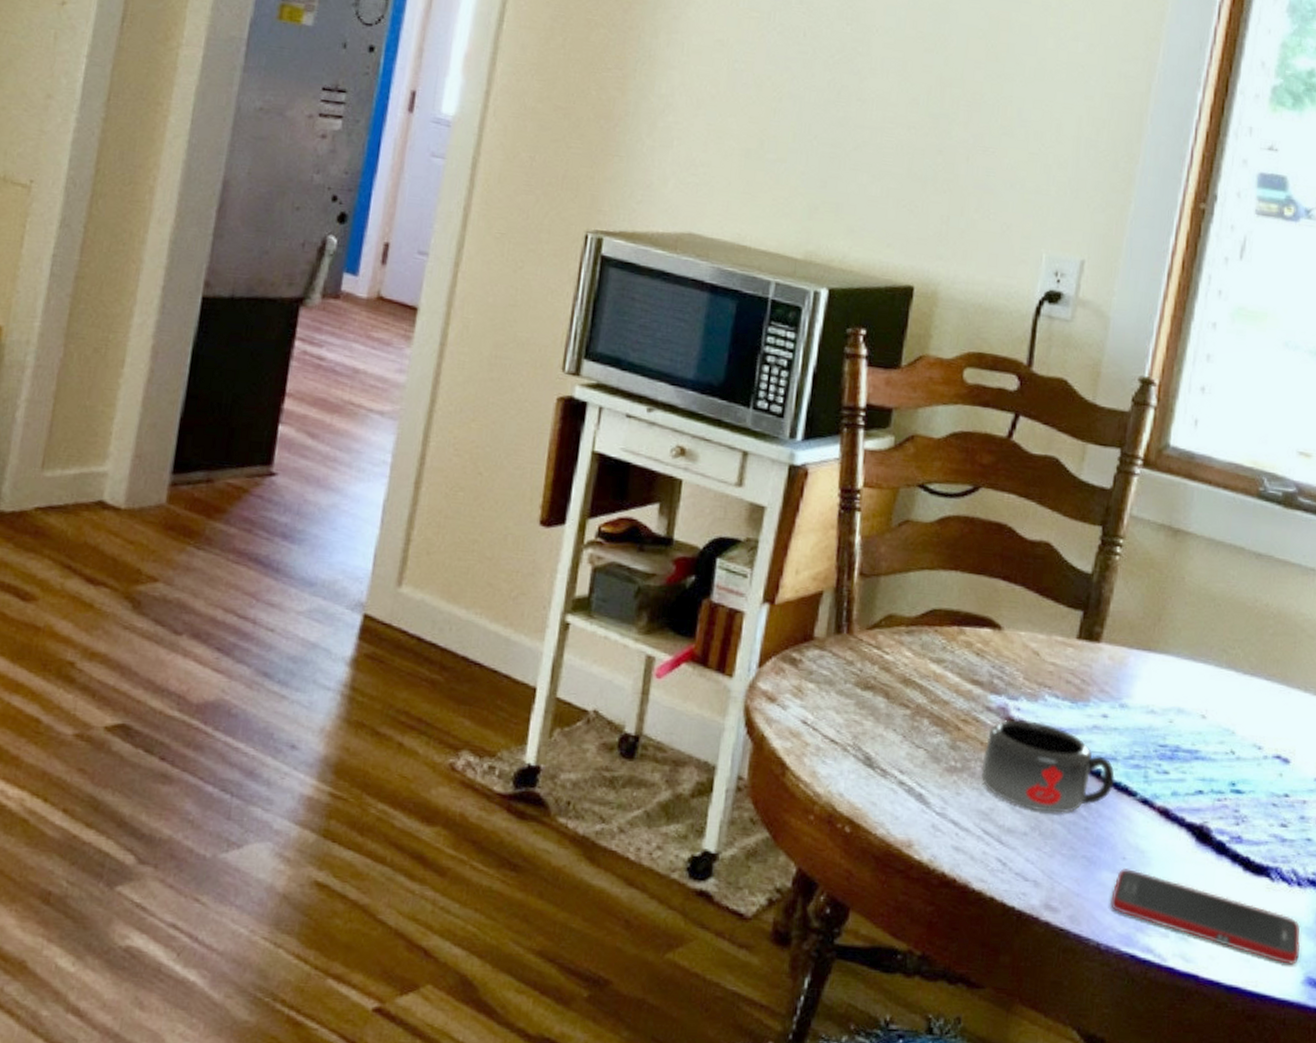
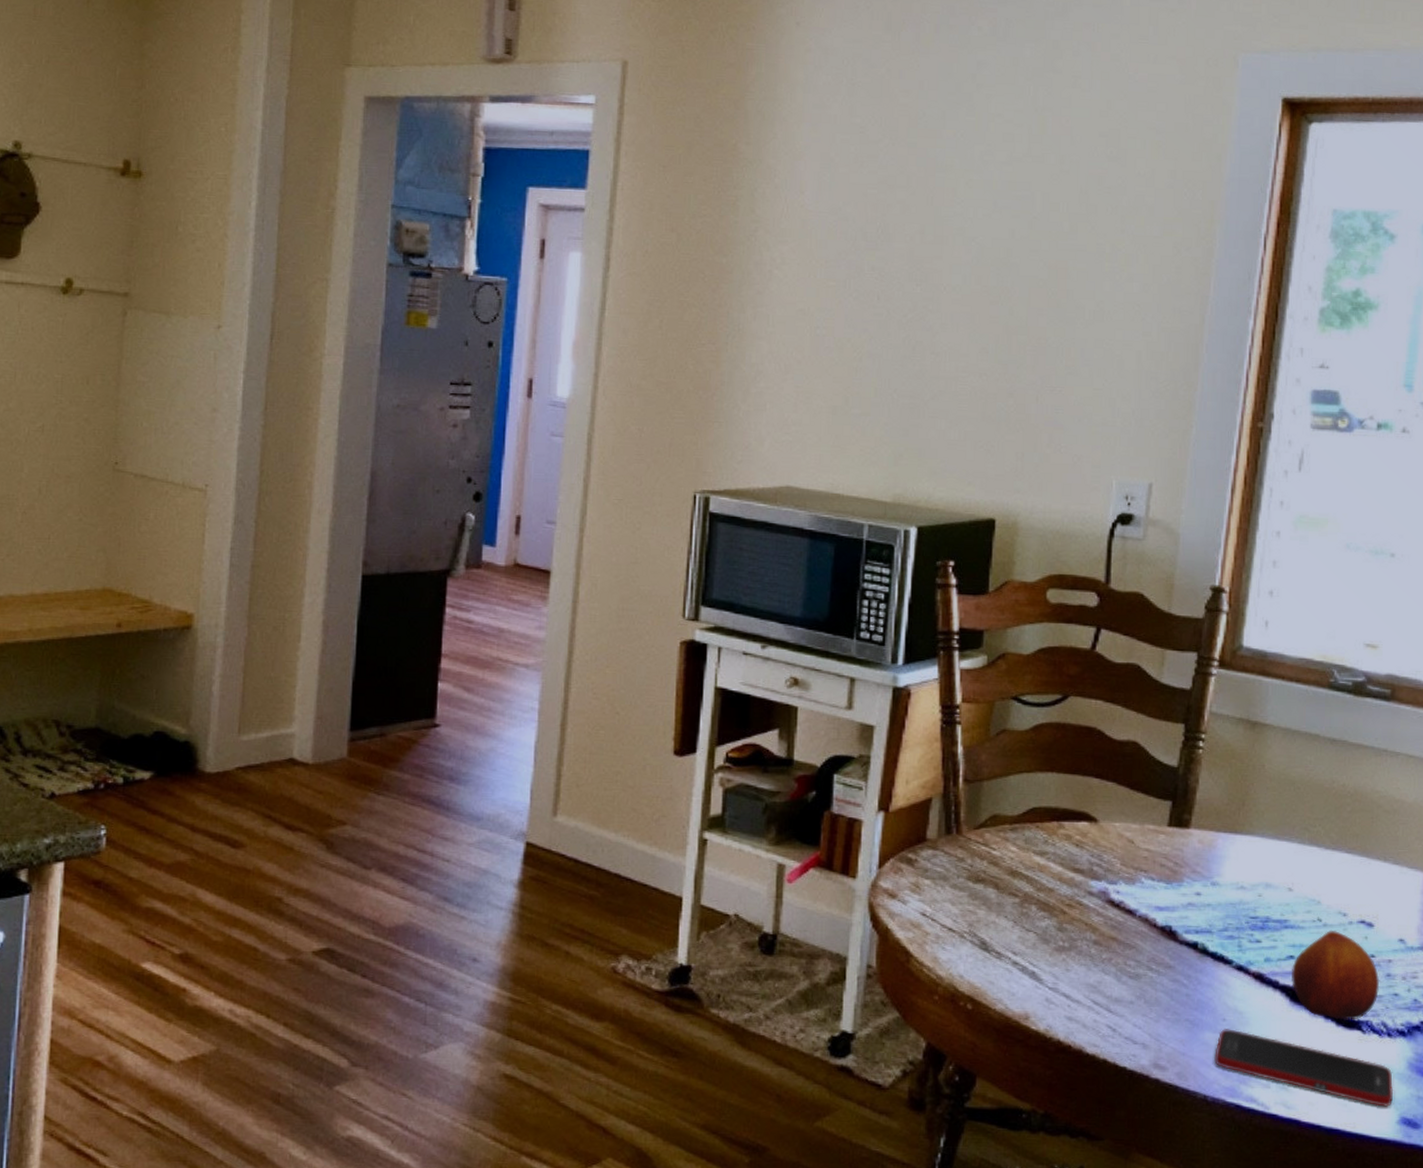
mug: present [981,719,1115,813] -> none [1087,900,1211,982]
fruit: none [1199,763,1293,866] -> present [1292,929,1380,1020]

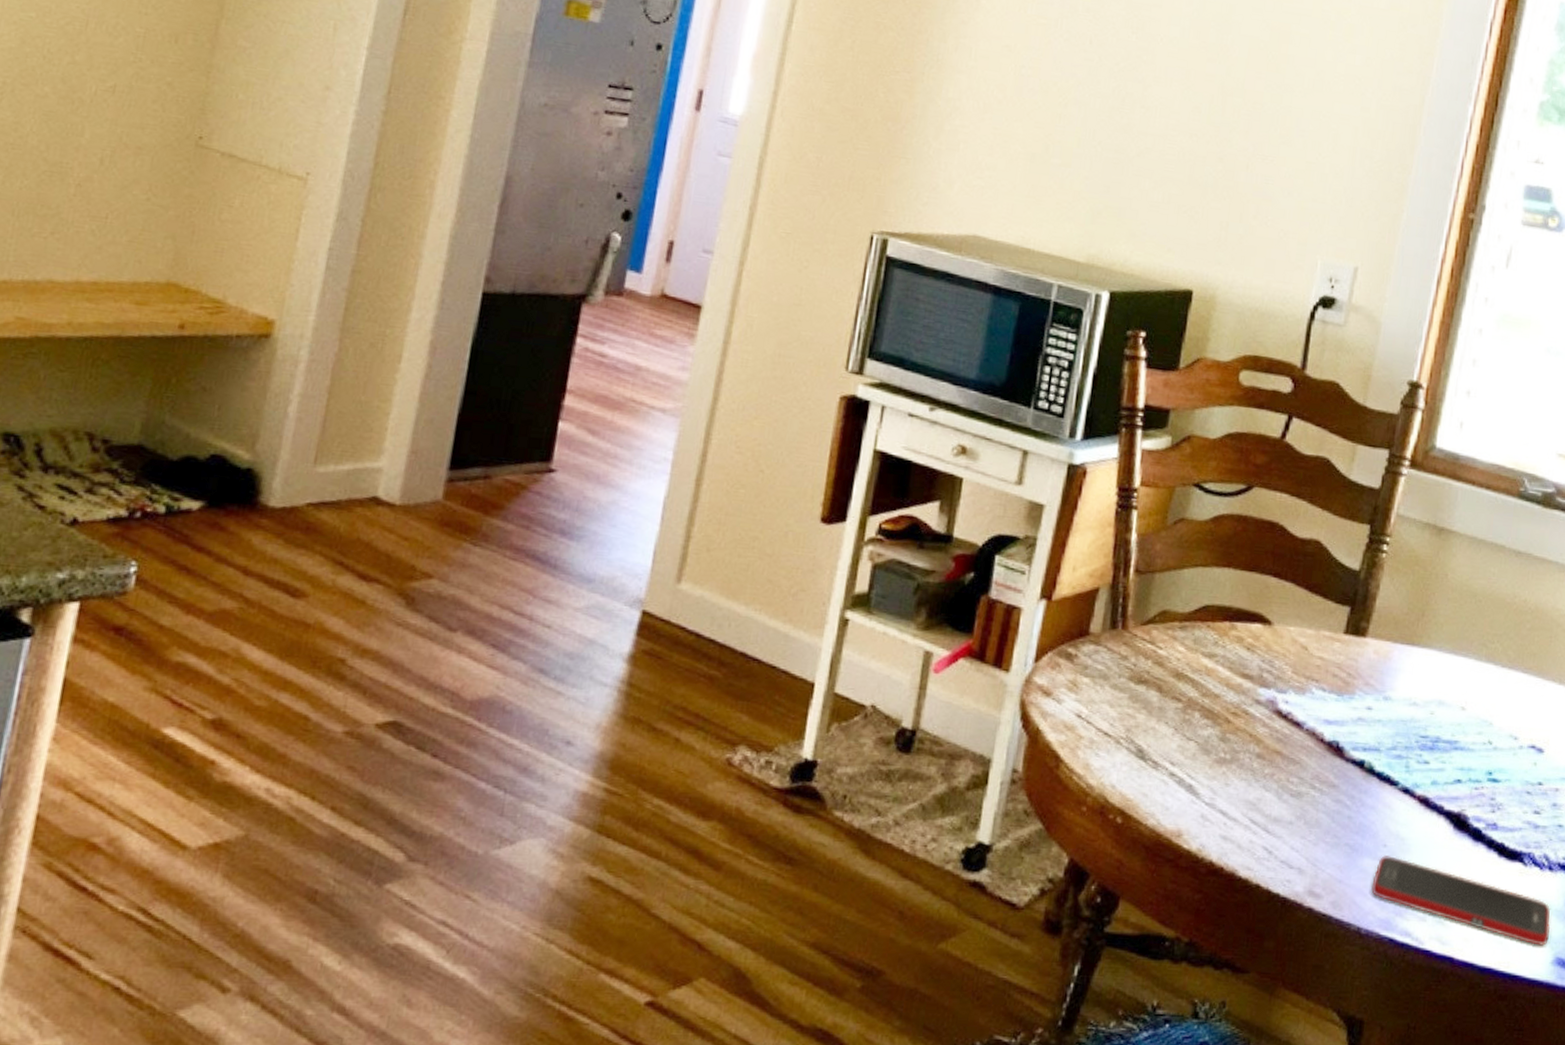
fruit: present [1292,929,1380,1020] -> none [1457,753,1546,852]

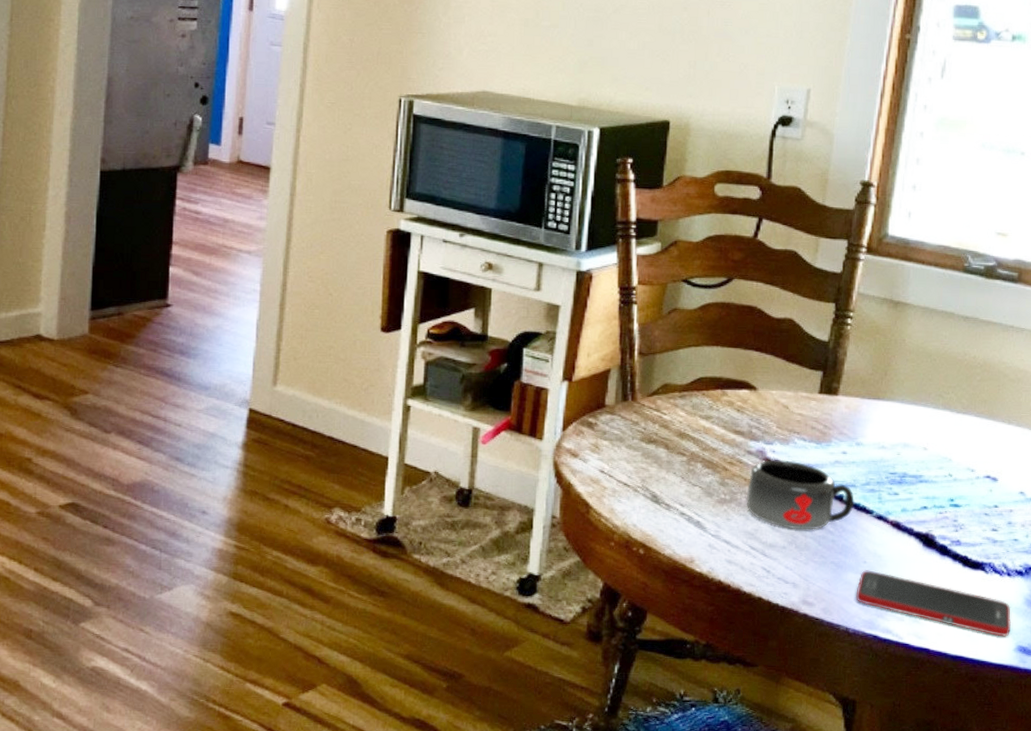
mug: none [1249,711,1378,802] -> present [746,459,854,530]

